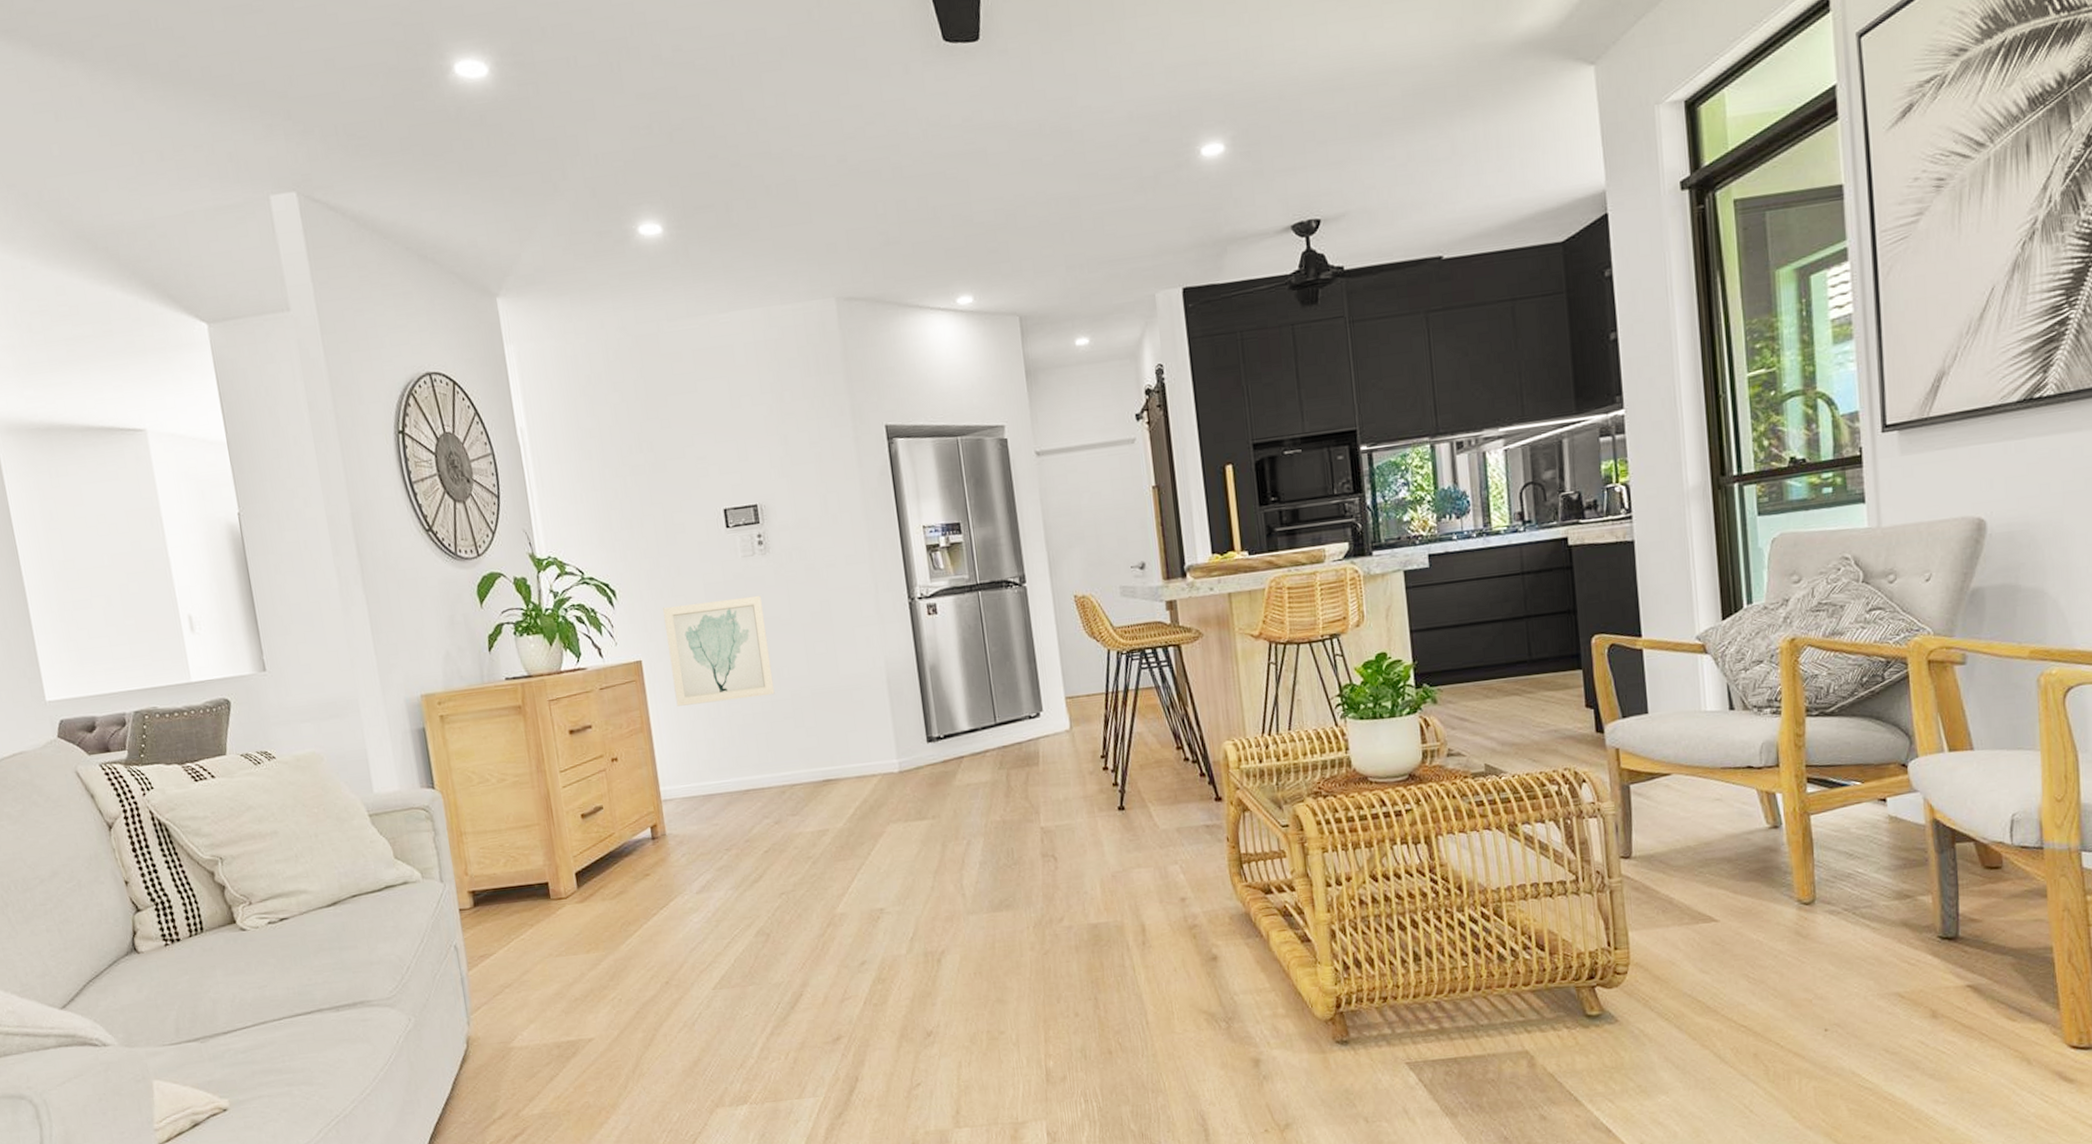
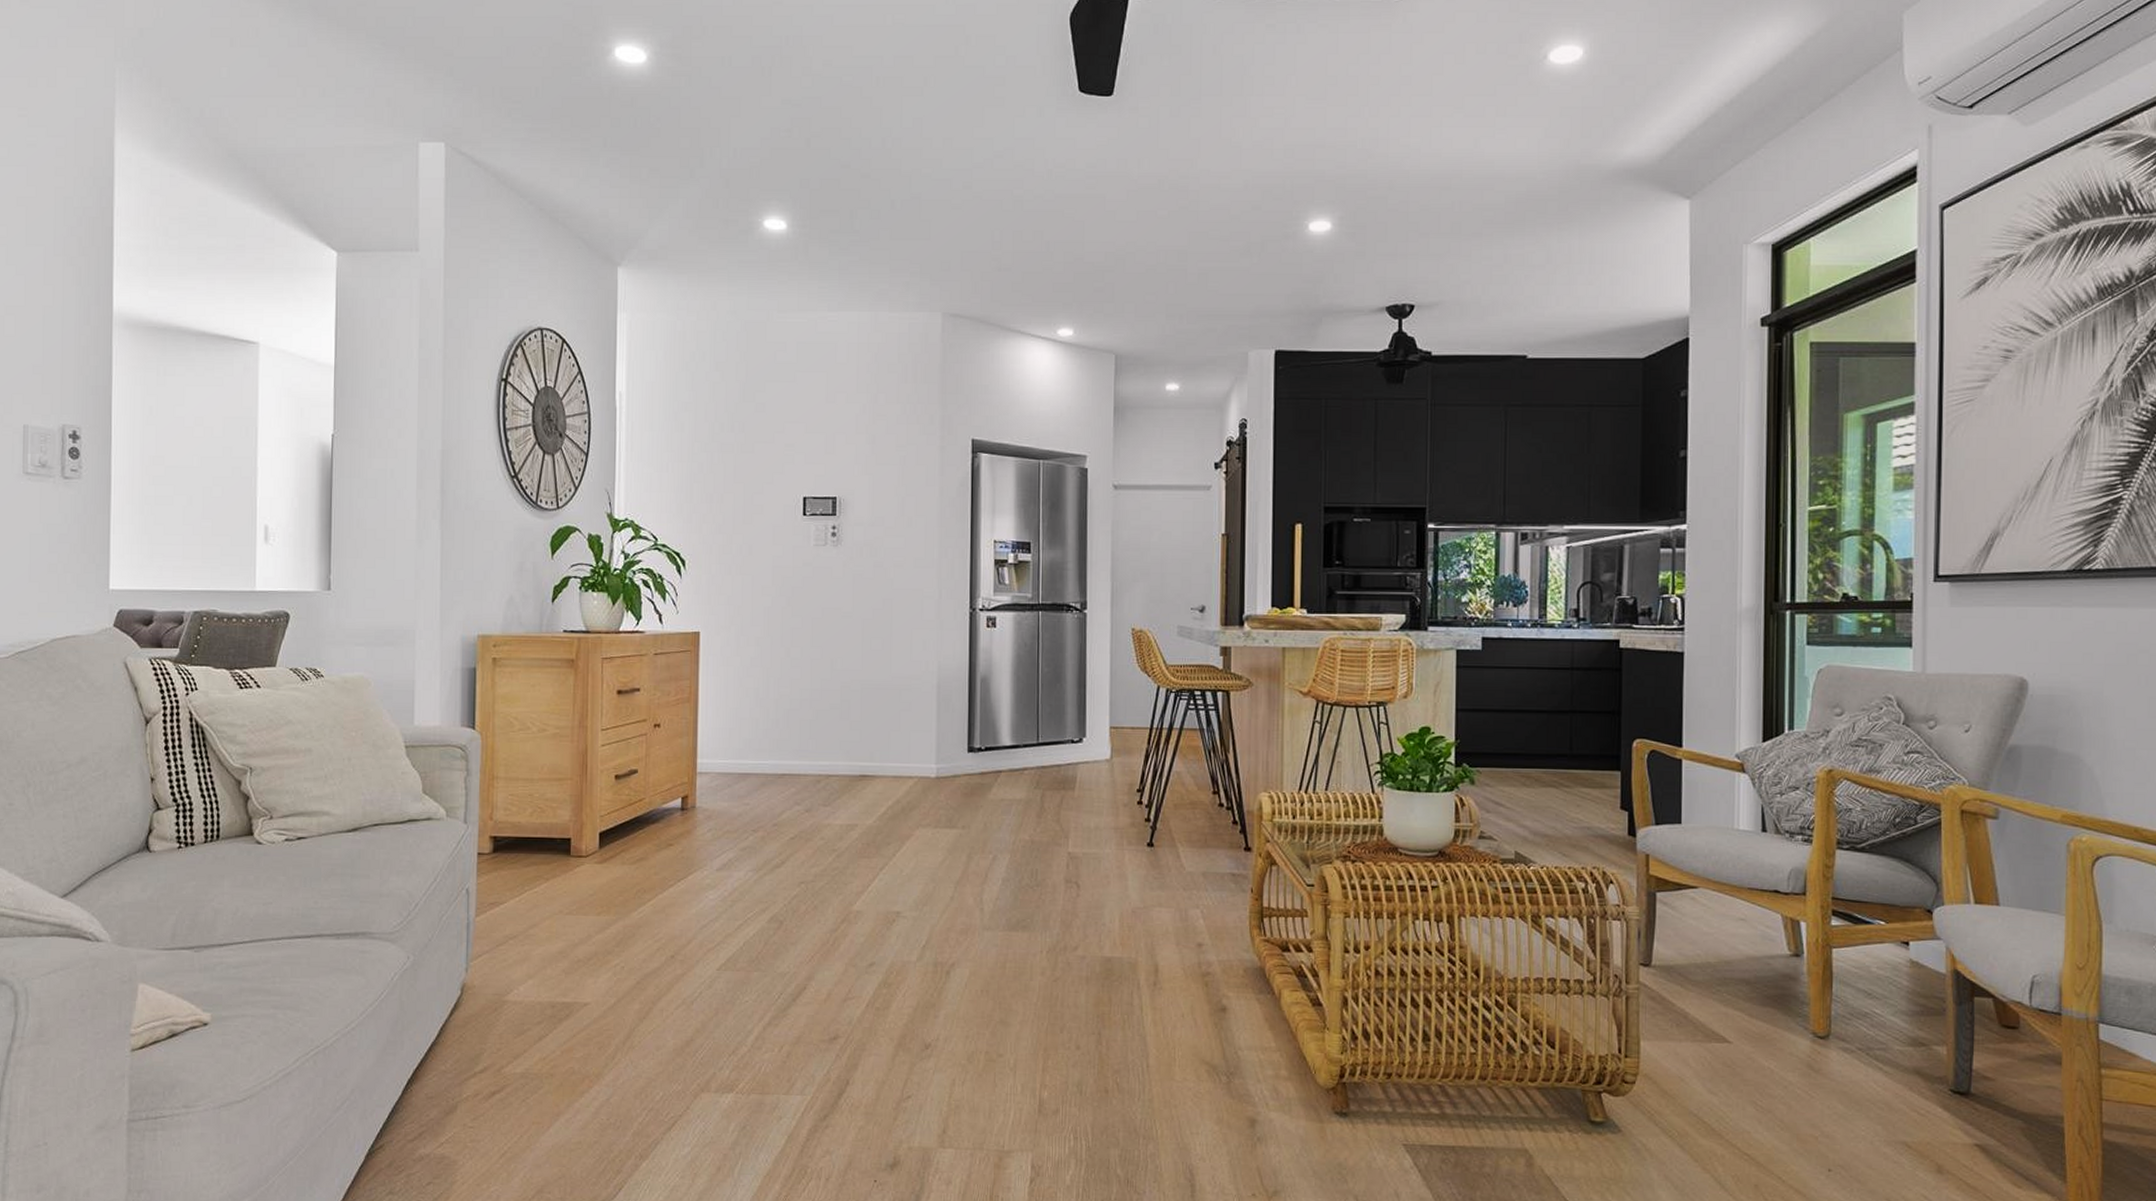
wall art: present [663,595,775,706] -> none [727,583,827,684]

